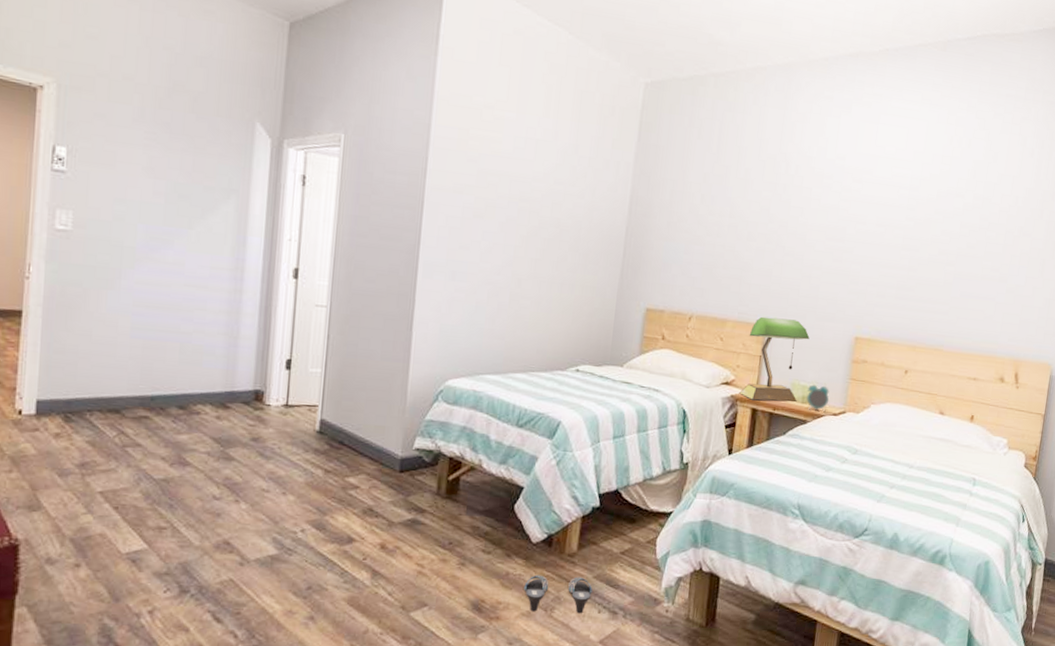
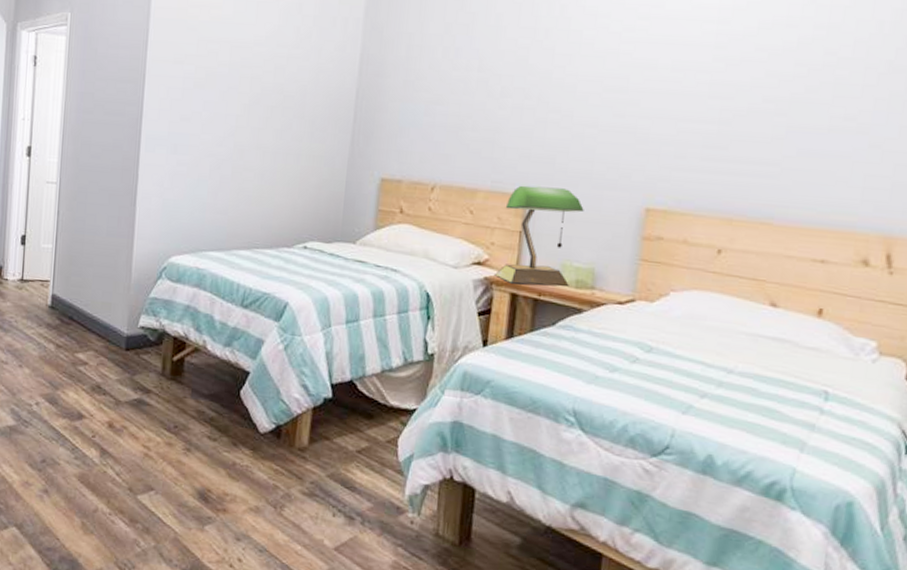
slippers: present [524,574,593,614] -> none [251,467,326,515]
alarm clock: present [807,381,830,413] -> none [582,262,612,301]

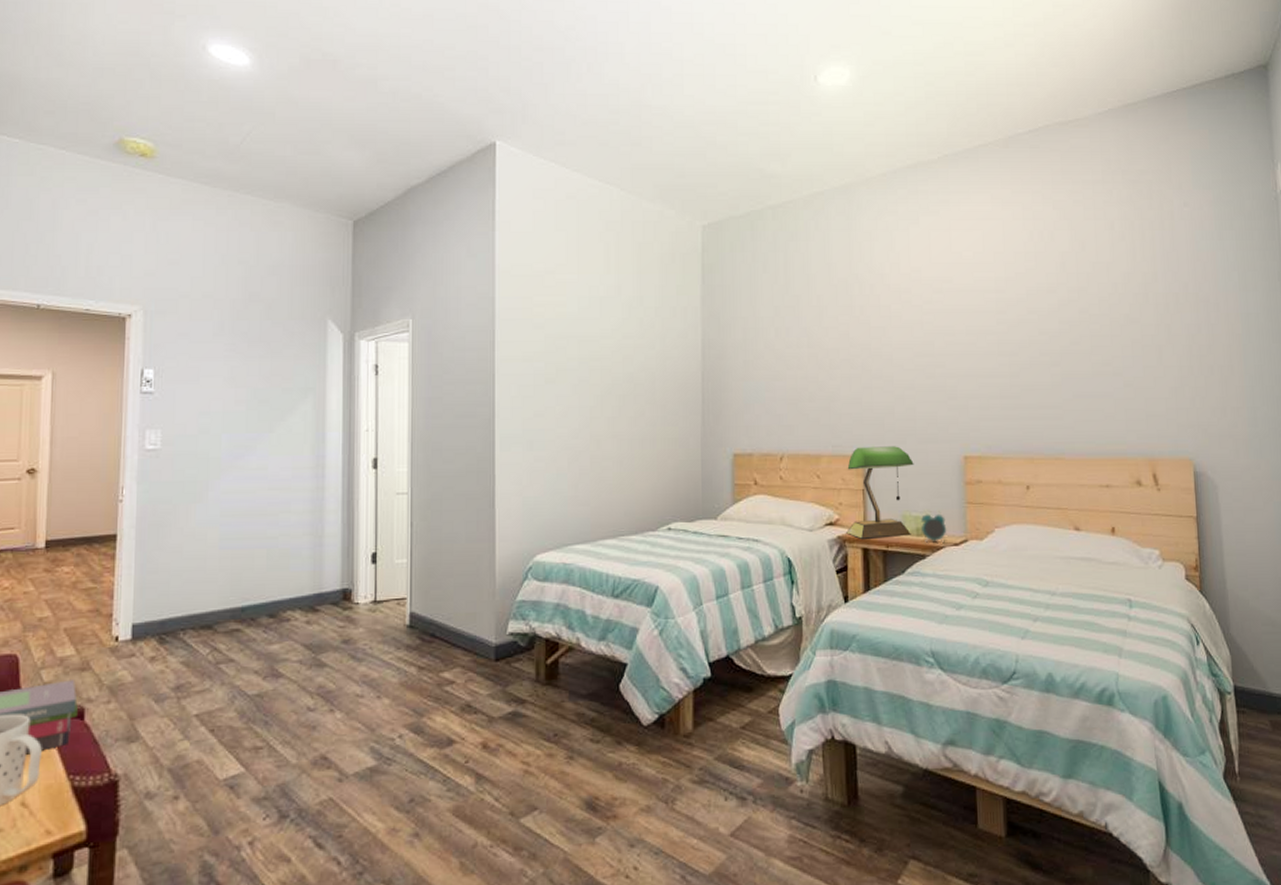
alarm clock: none [582,262,612,301] -> present [921,510,946,544]

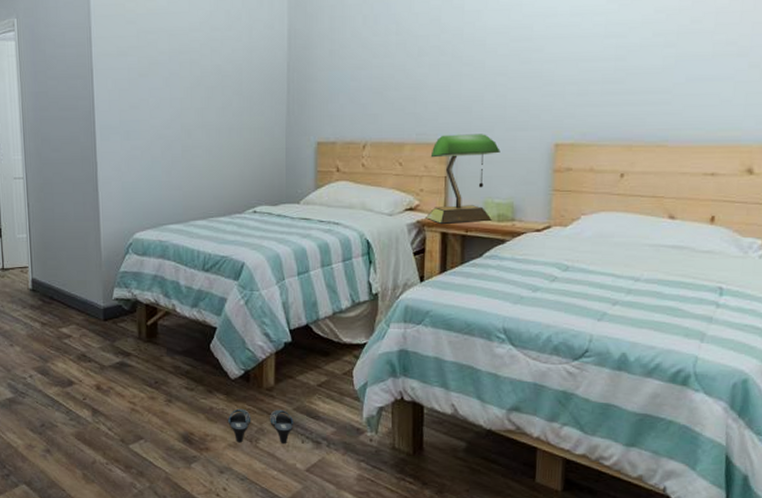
slippers: none [640,760,715,806] -> present [228,408,294,444]
alarm clock: present [921,510,946,544] -> none [503,197,529,230]

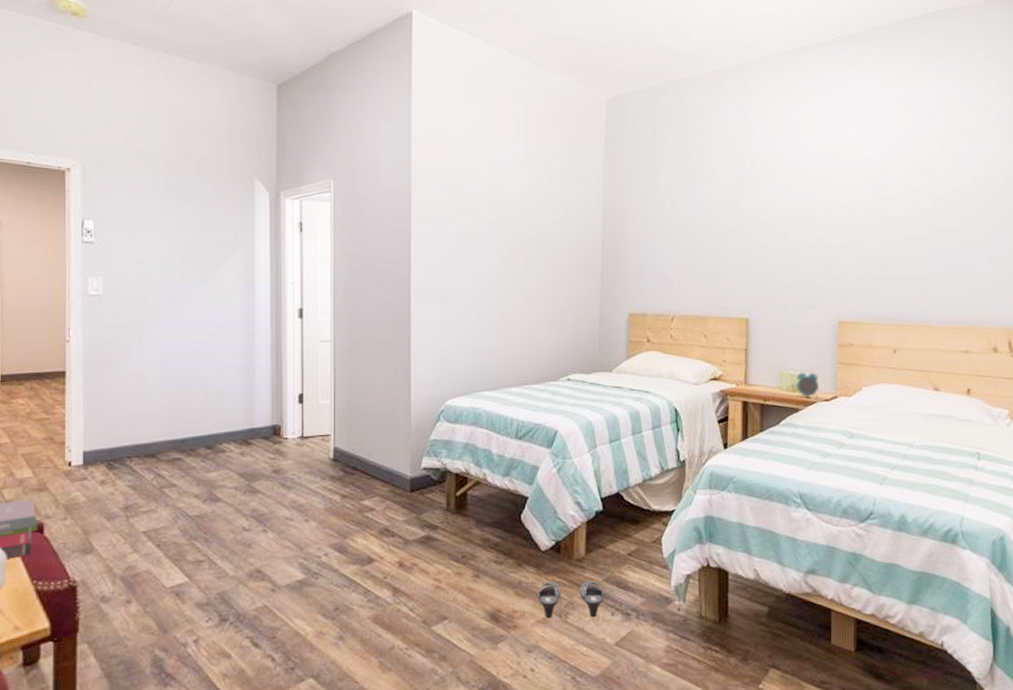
table lamp: present [426,134,501,224] -> none [729,310,793,393]
alarm clock: none [503,197,529,230] -> present [797,369,819,399]

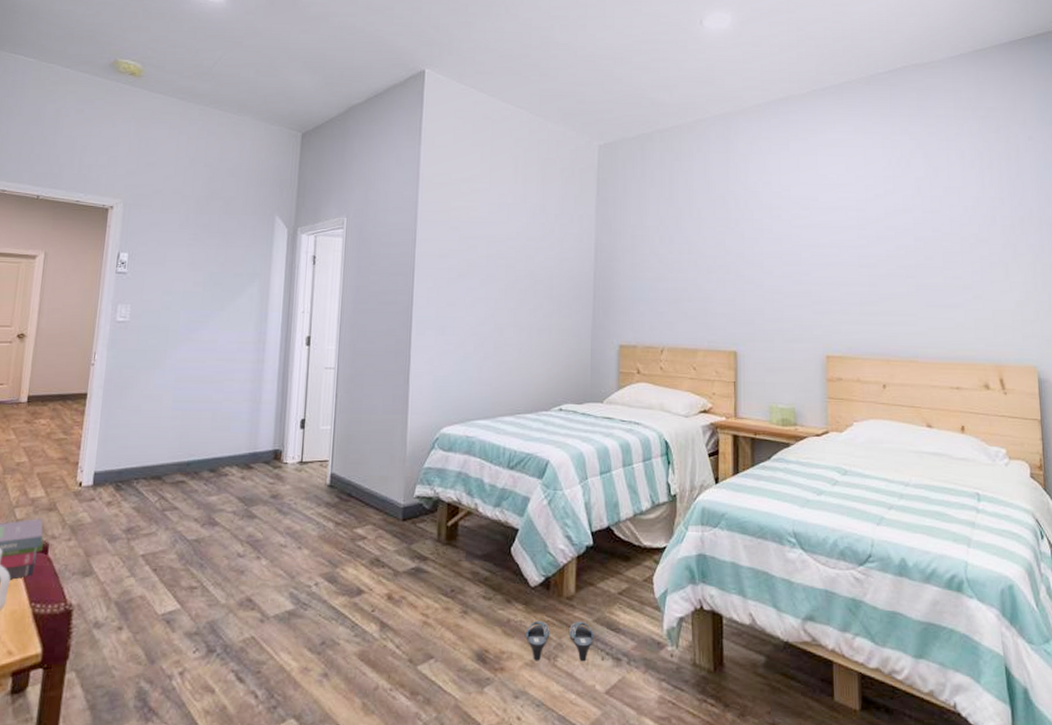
alarm clock: present [797,369,819,399] -> none [787,403,809,434]

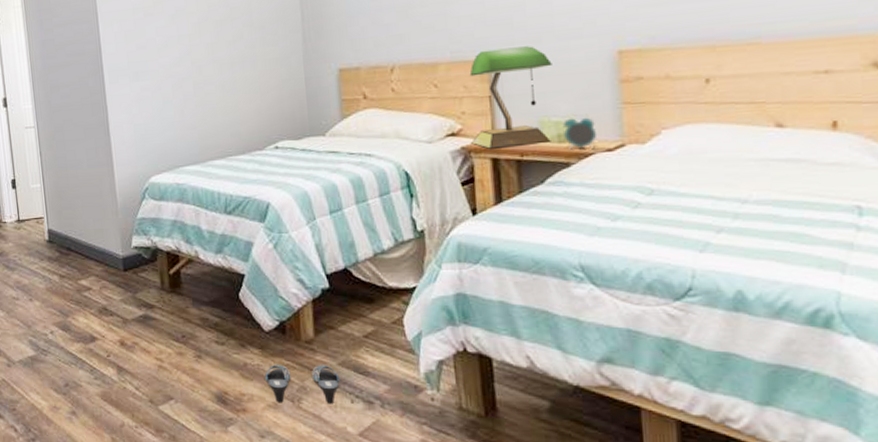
table lamp: none [718,343,781,427] -> present [469,46,552,149]
alarm clock: none [787,403,809,434] -> present [563,113,596,150]

